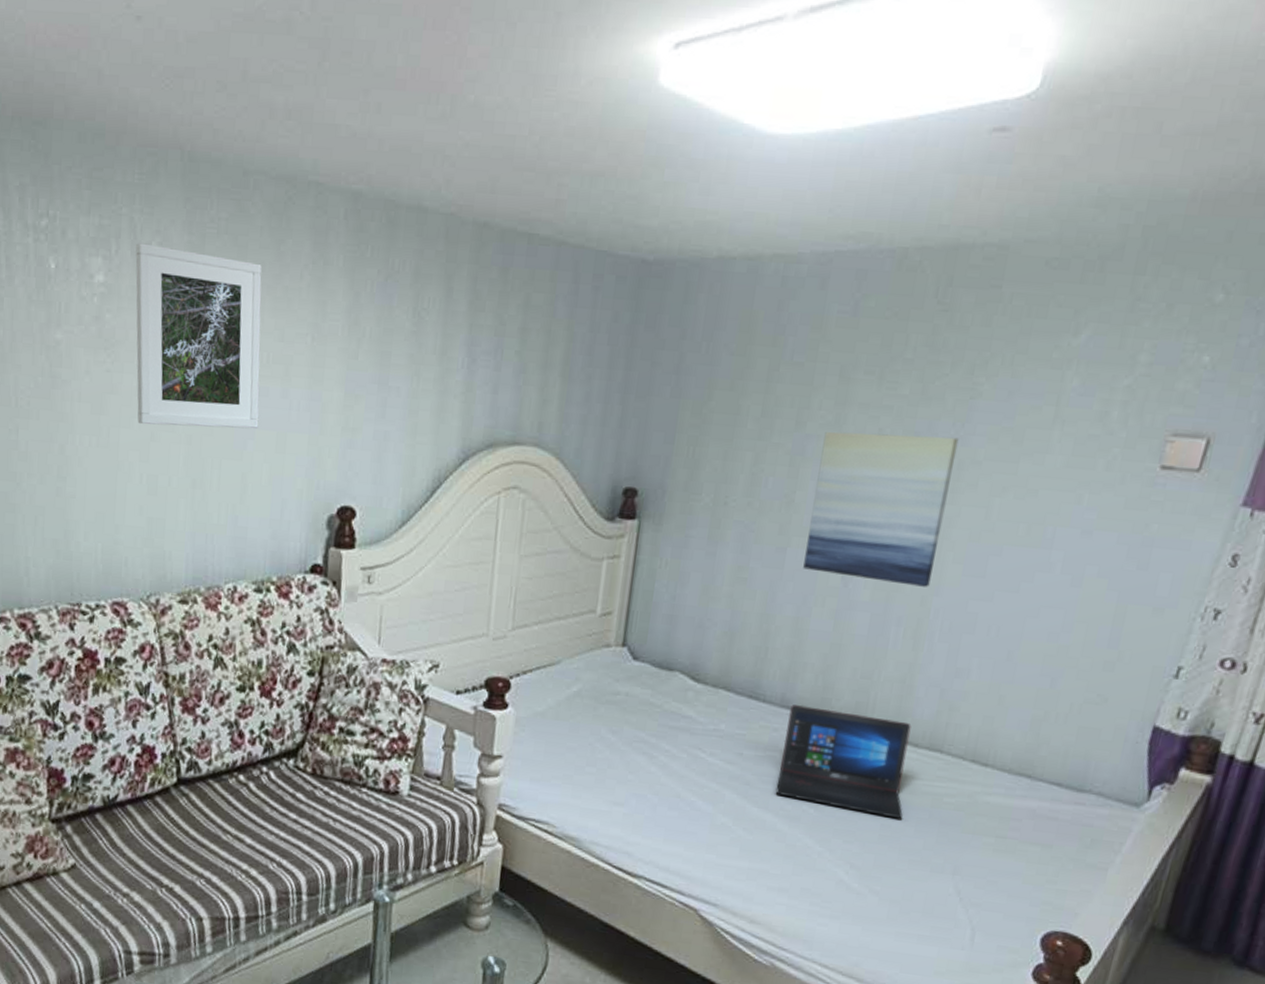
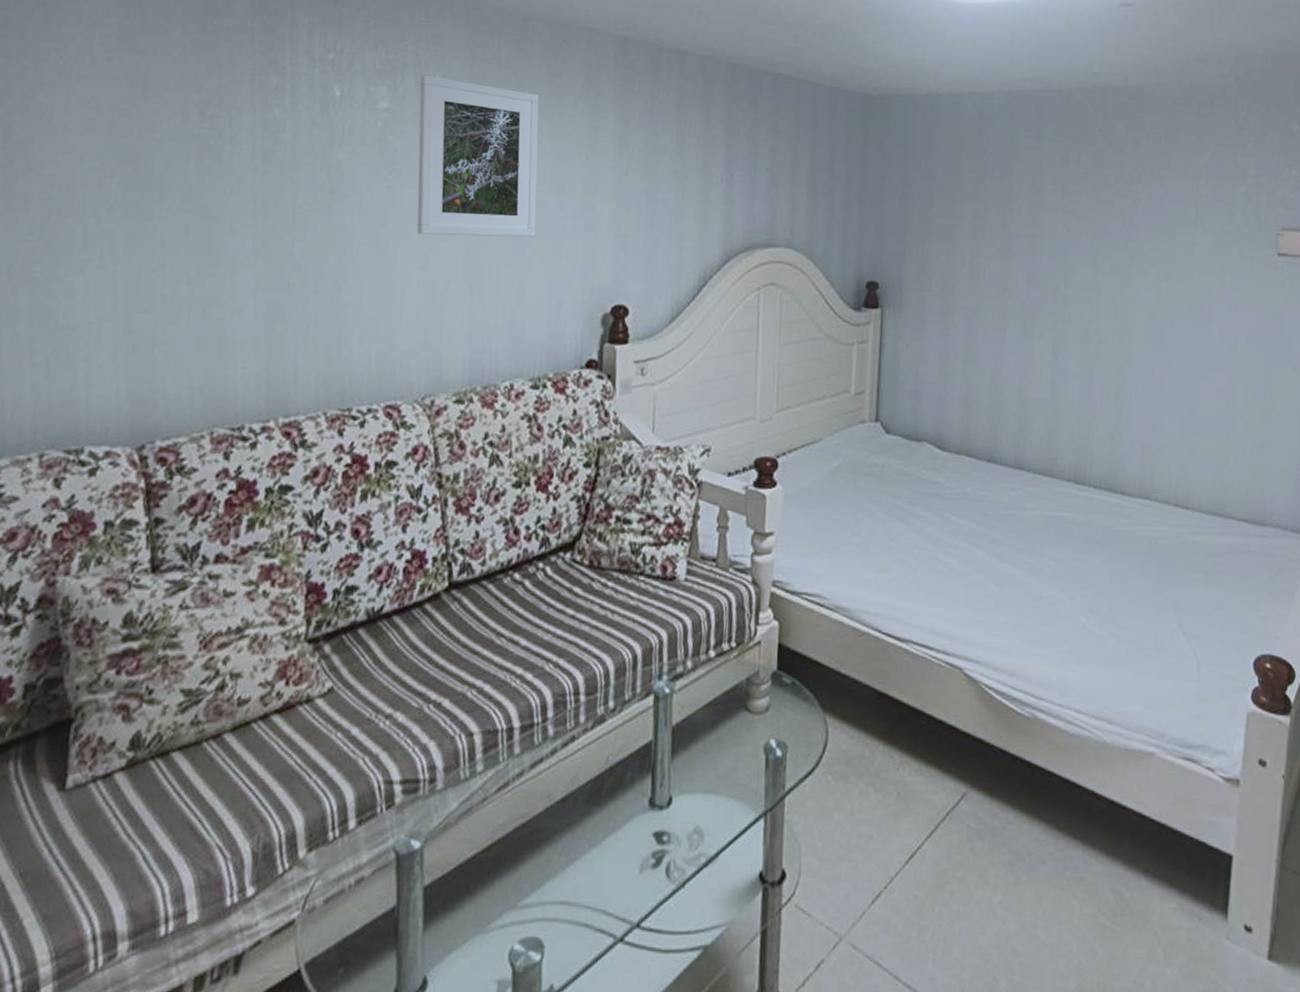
laptop: present [775,704,911,819] -> none [1019,465,1127,563]
wall art: present [803,431,959,587] -> none [1021,231,1129,357]

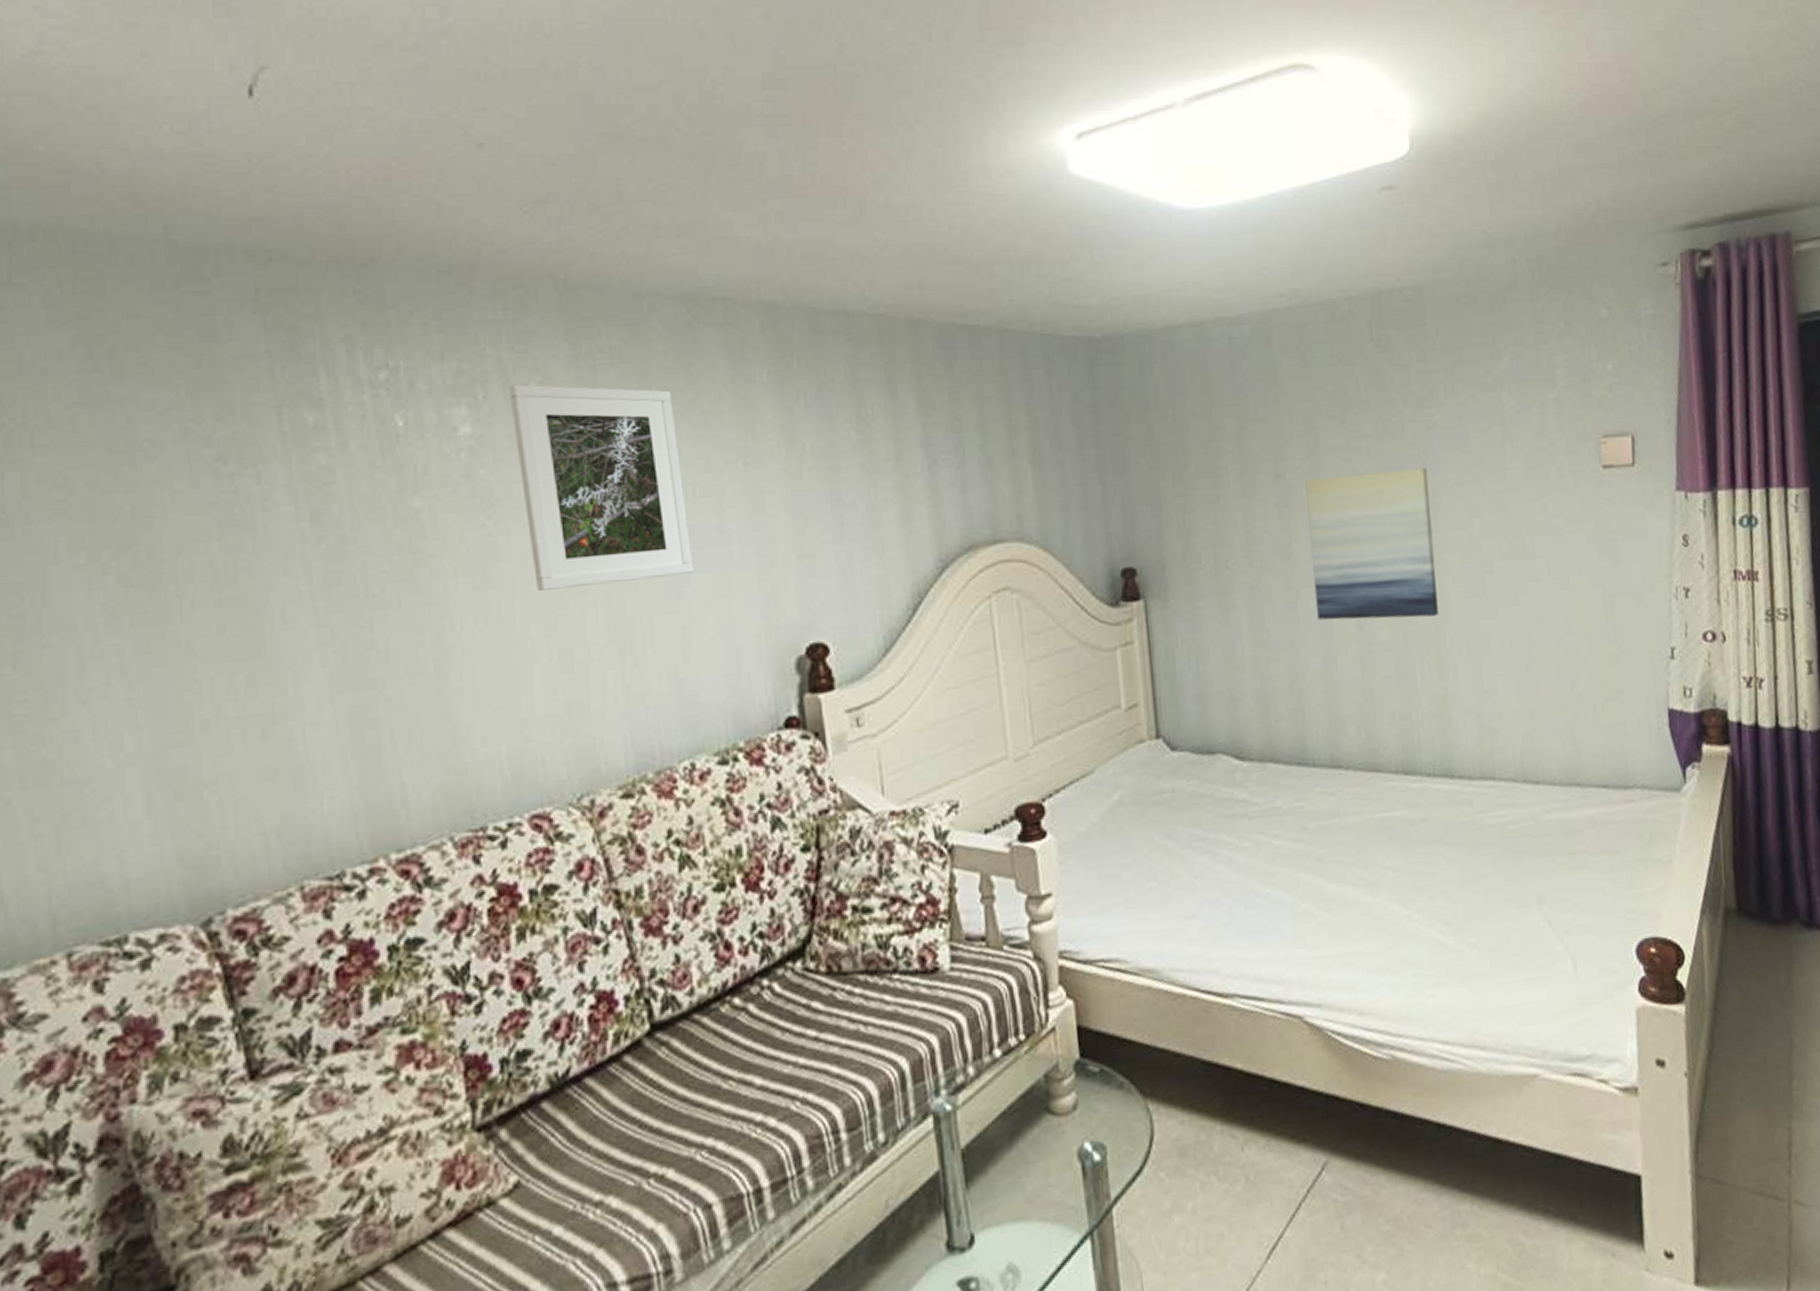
wall art: none [1021,231,1129,357] -> present [1305,467,1439,620]

